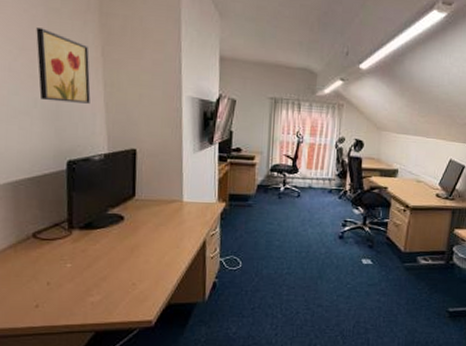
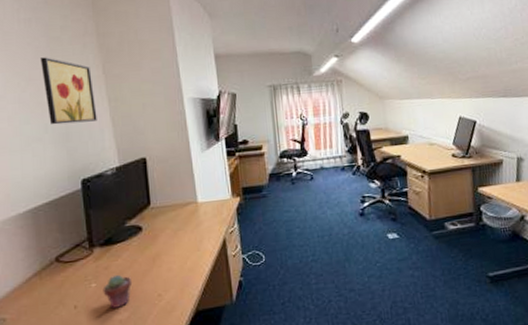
potted succulent: none [77,258,109,290] -> present [102,274,133,309]

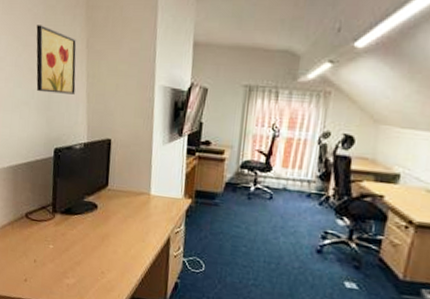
potted succulent: present [102,274,133,309] -> none [57,242,82,273]

